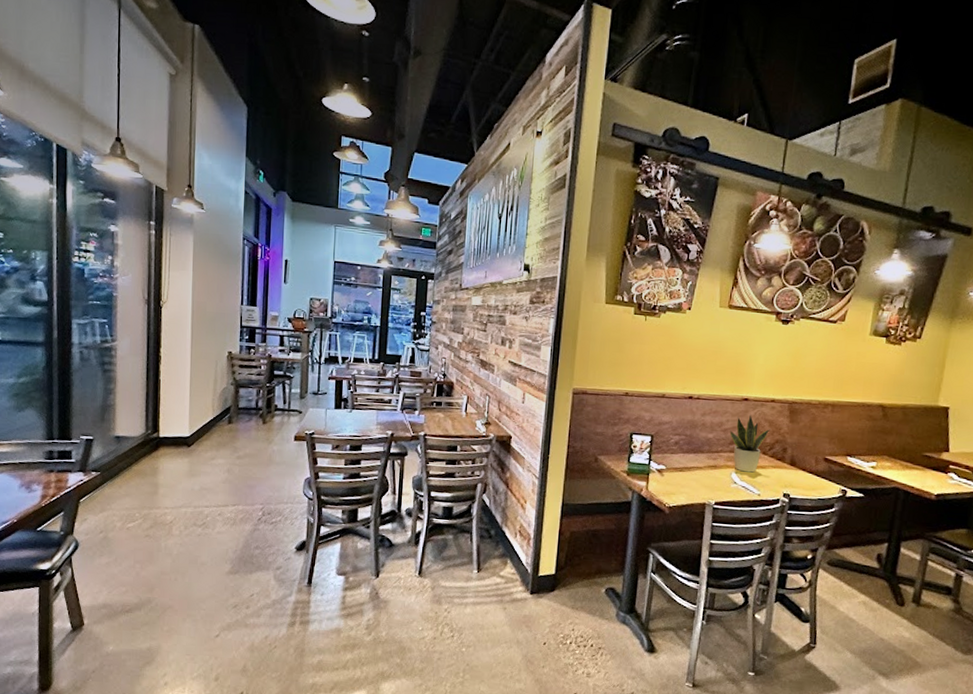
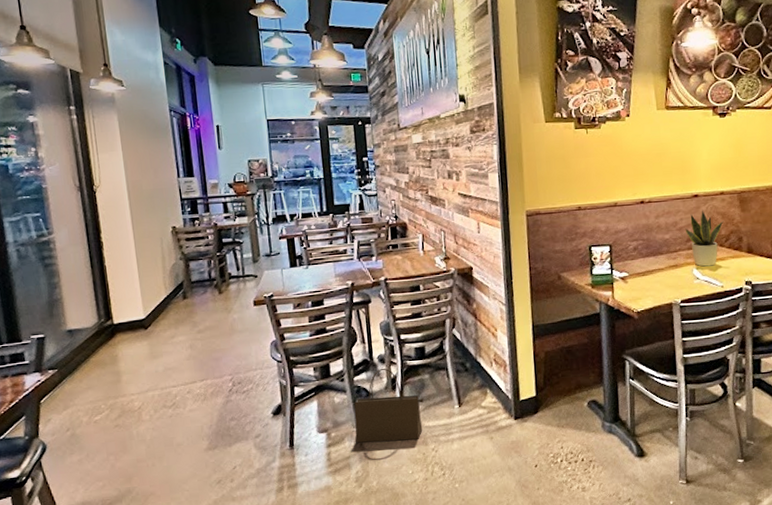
tote bag: none [371,522,444,597] -> present [354,369,424,443]

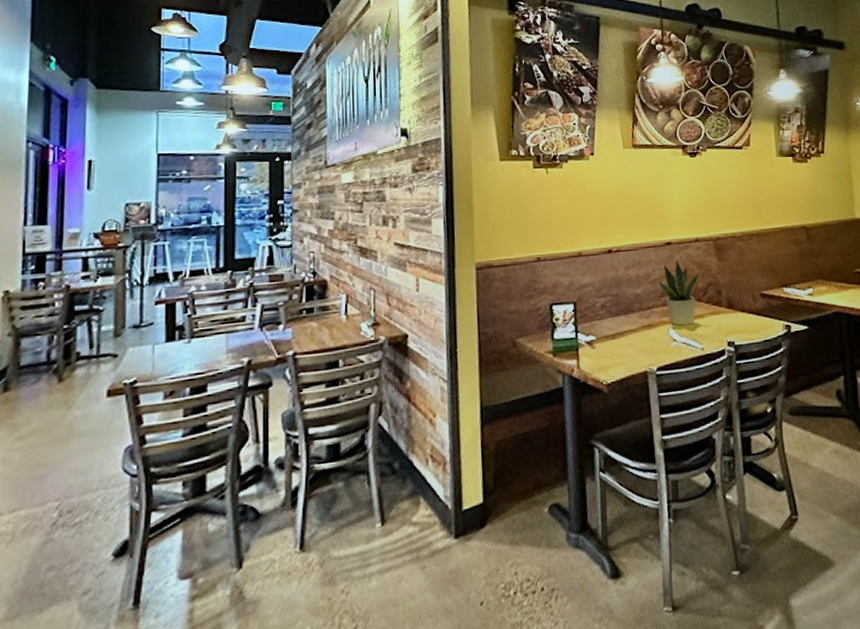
tote bag: present [354,369,424,443] -> none [231,477,334,591]

